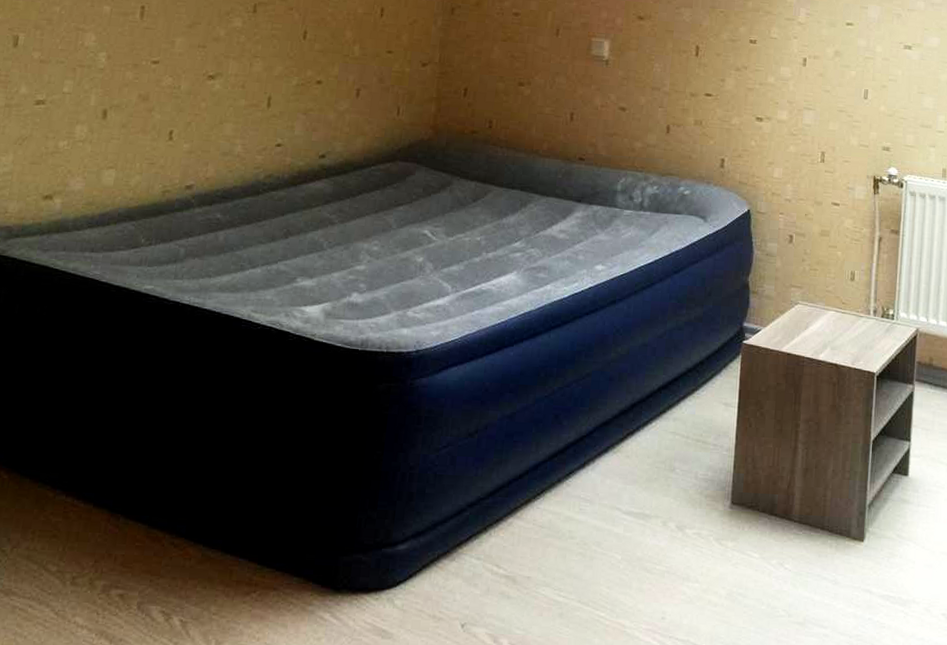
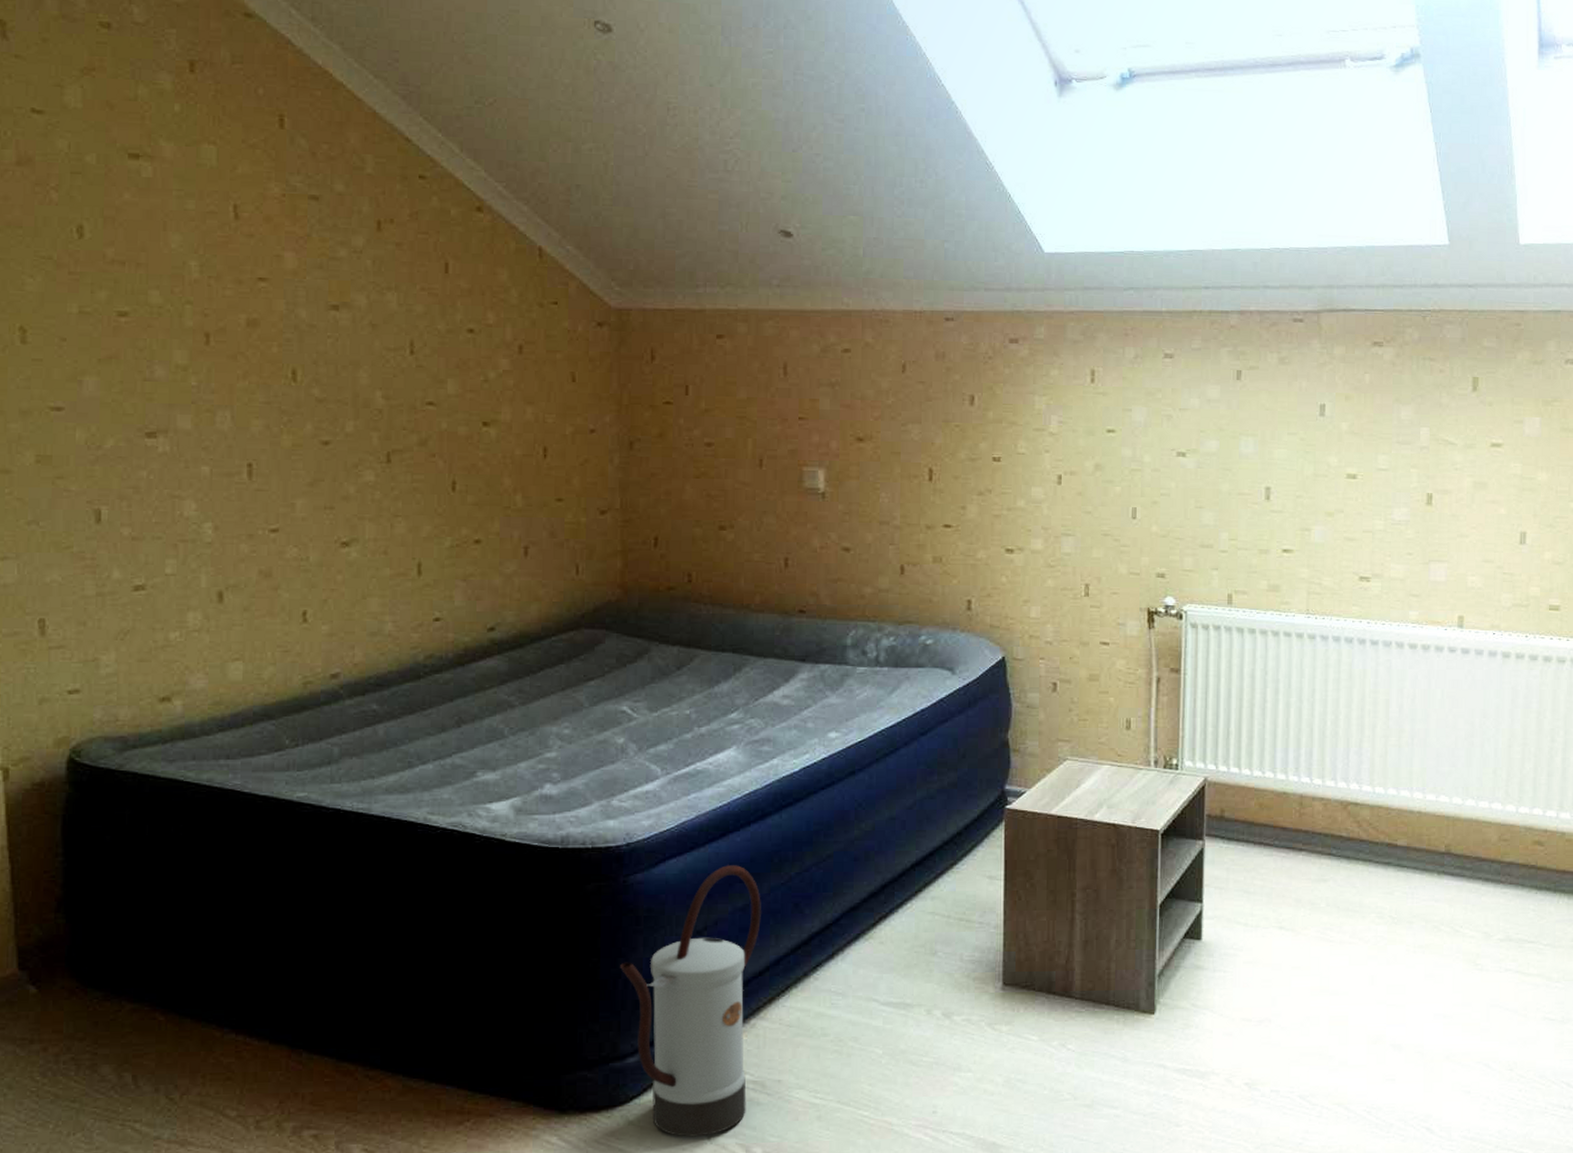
watering can: none [400,376,527,624] -> present [620,865,761,1137]

